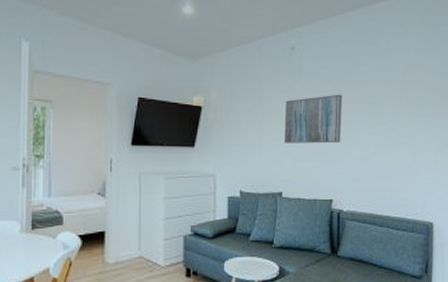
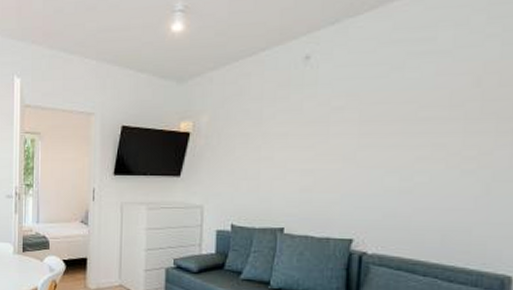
wall art: present [284,94,343,144] -> none [290,110,377,172]

